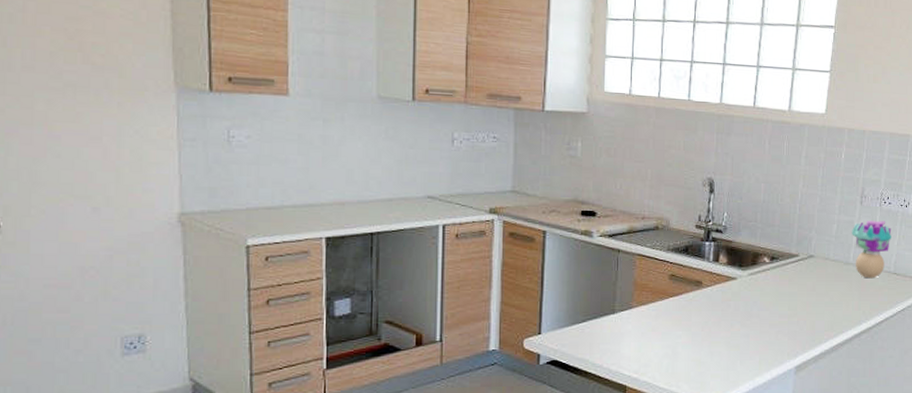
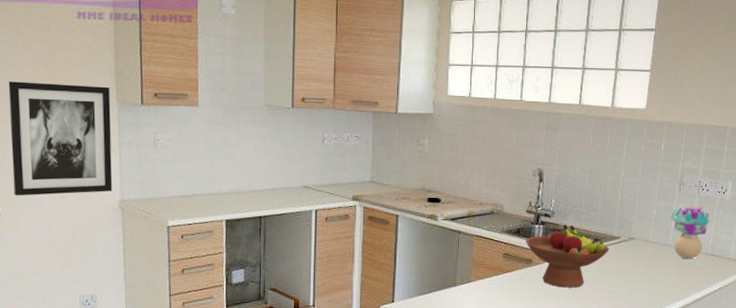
wall art: none [14,54,169,207] -> present [8,81,113,196]
fruit bowl: none [694,241,787,312] -> present [525,224,610,288]

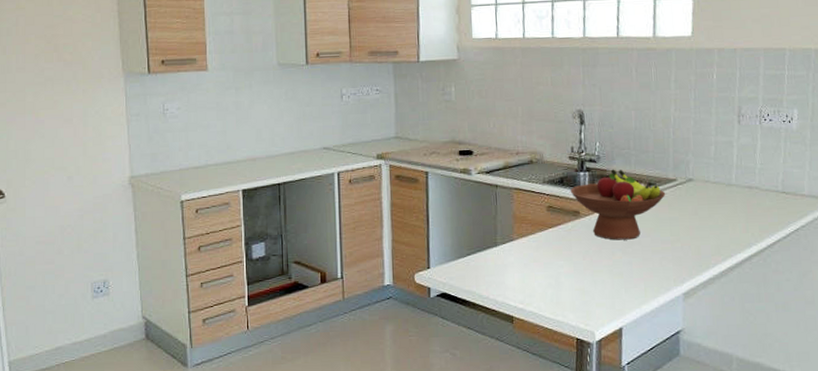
wall art: present [8,81,113,196] -> none [11,57,121,180]
flower: present [671,206,709,260] -> none [731,139,776,199]

